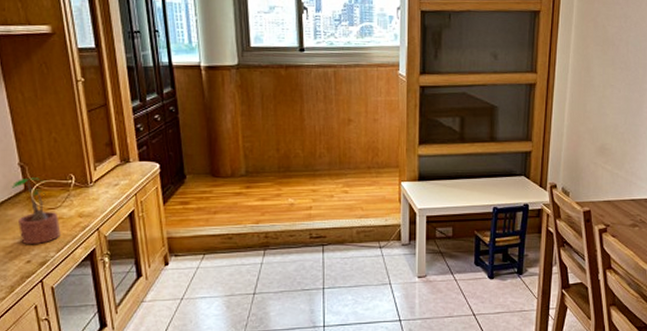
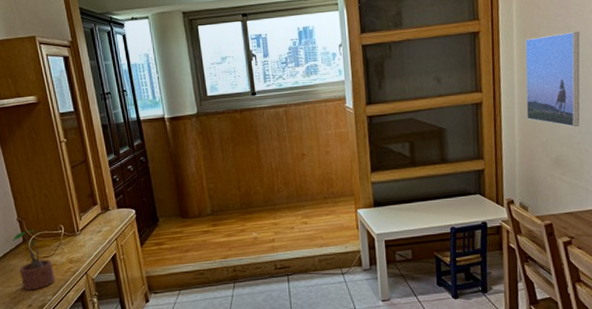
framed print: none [577,21,635,117] -> present [525,31,580,127]

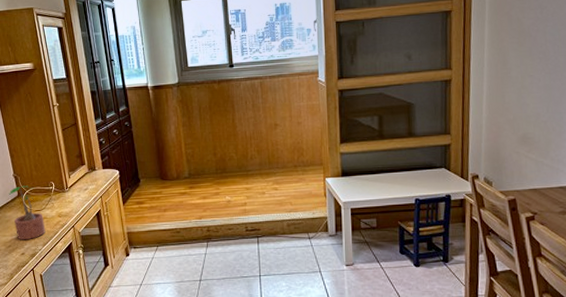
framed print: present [525,31,580,127] -> none [495,11,553,106]

